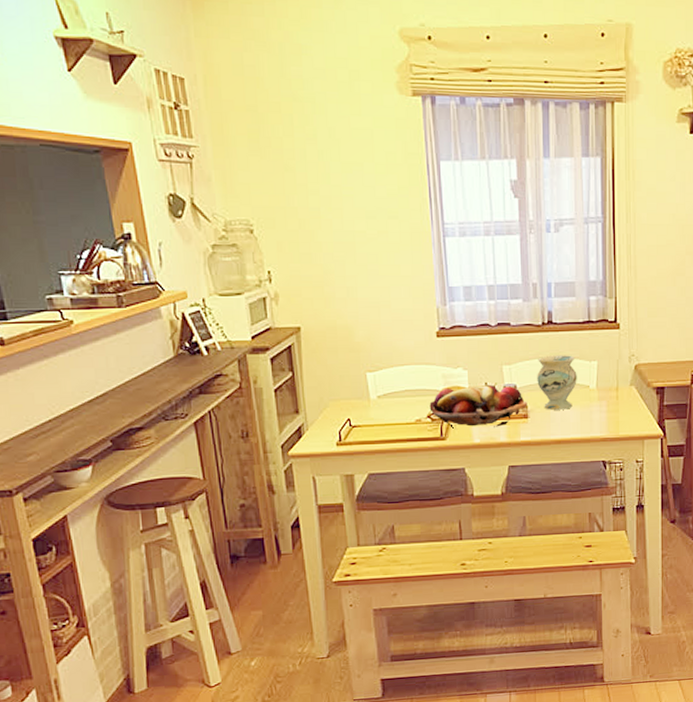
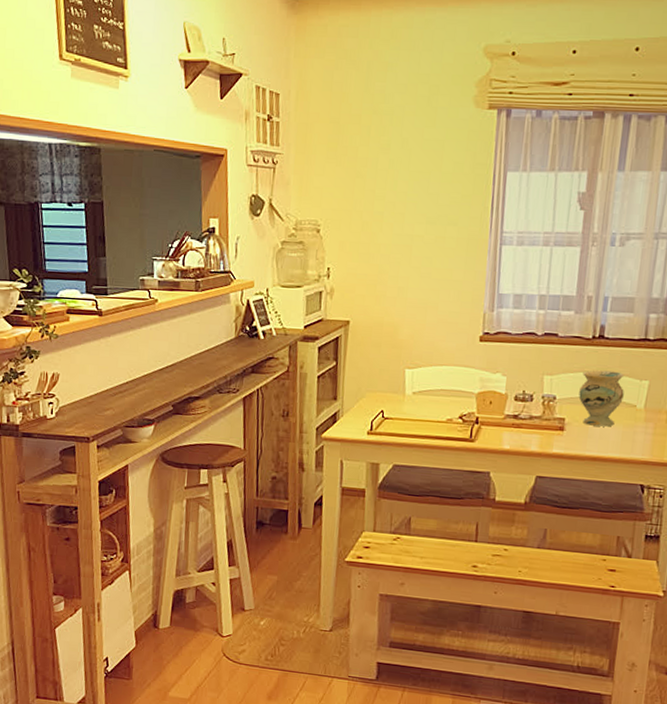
fruit basket: present [429,385,528,427] -> none [462,391,565,436]

